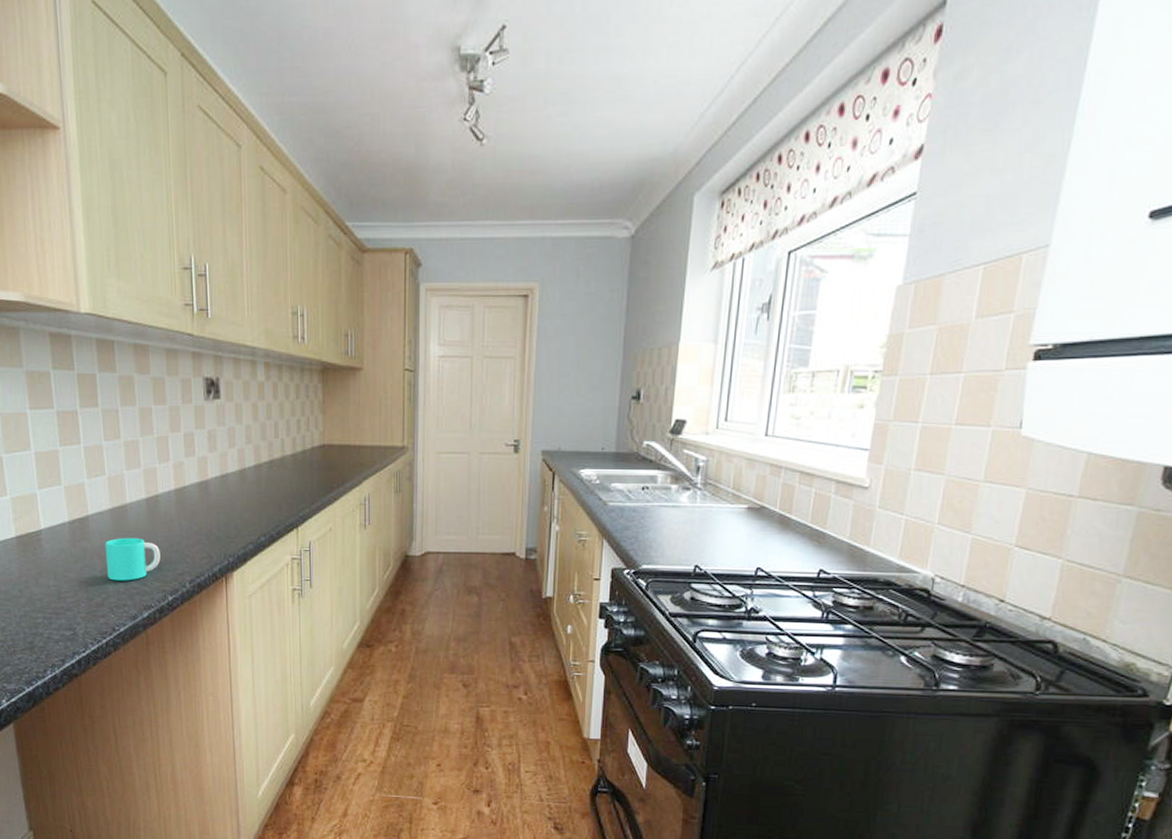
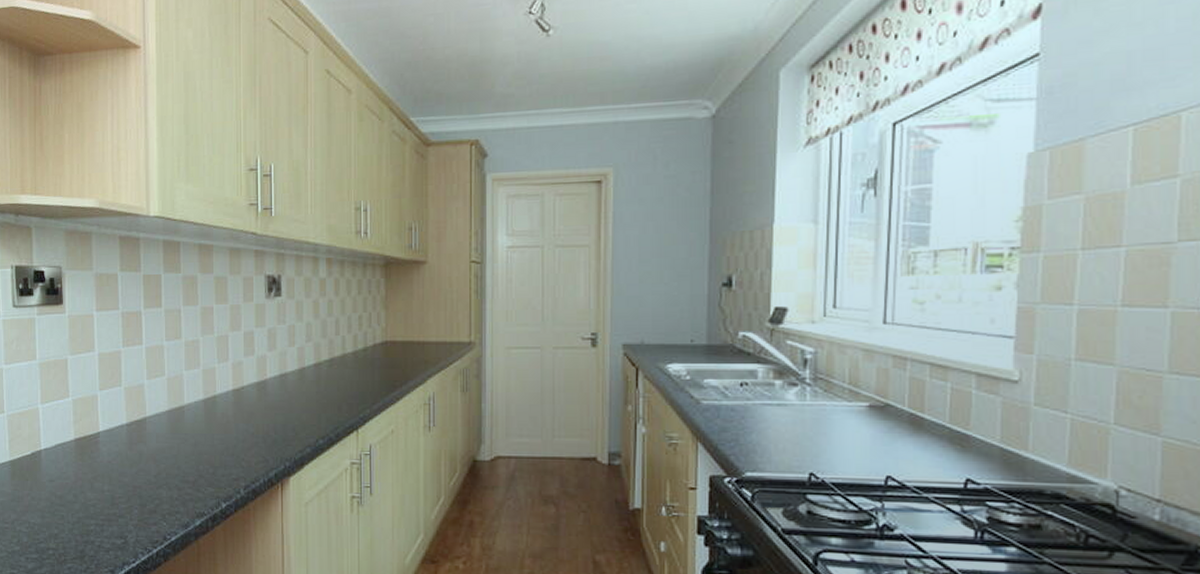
cup: present [105,537,161,581] -> none [161,440,216,486]

